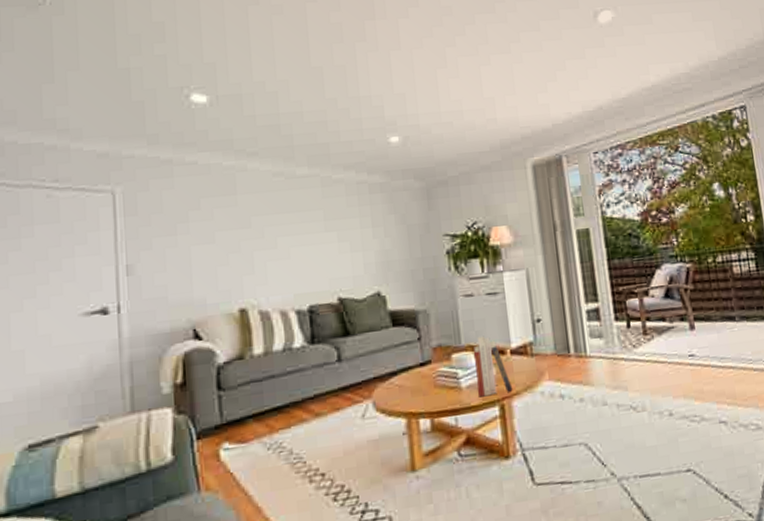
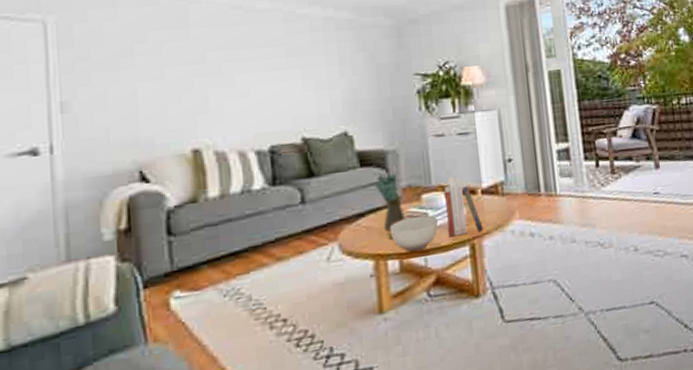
vase: none [407,331,437,398] -> present [376,172,407,239]
bowl: none [421,375,468,412] -> present [389,215,438,252]

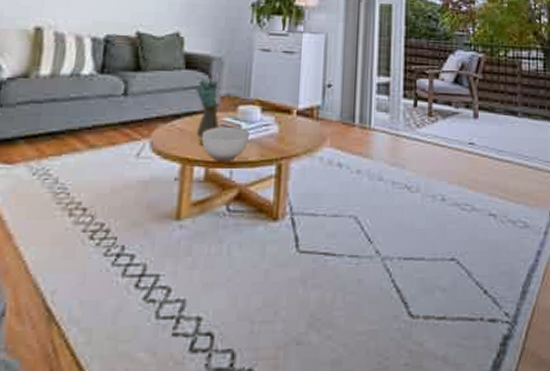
books: present [444,176,484,238] -> none [258,92,293,154]

